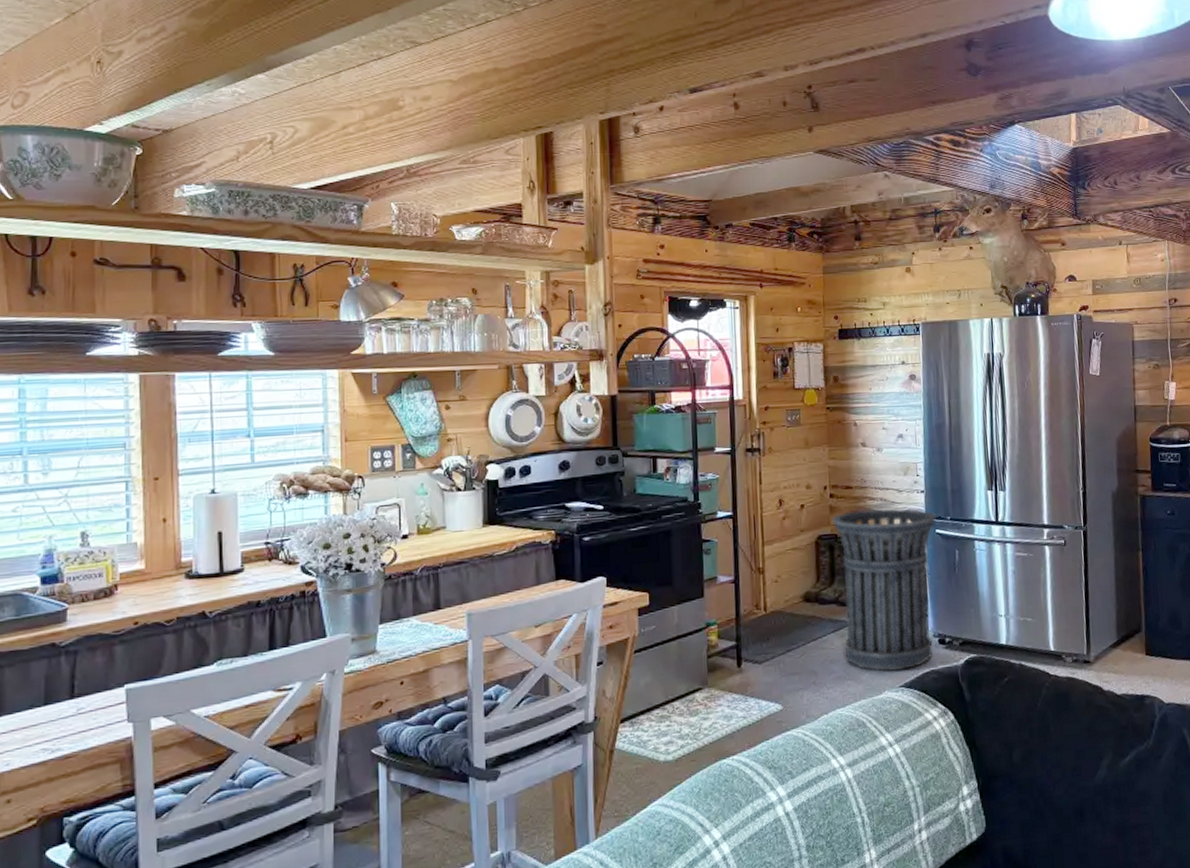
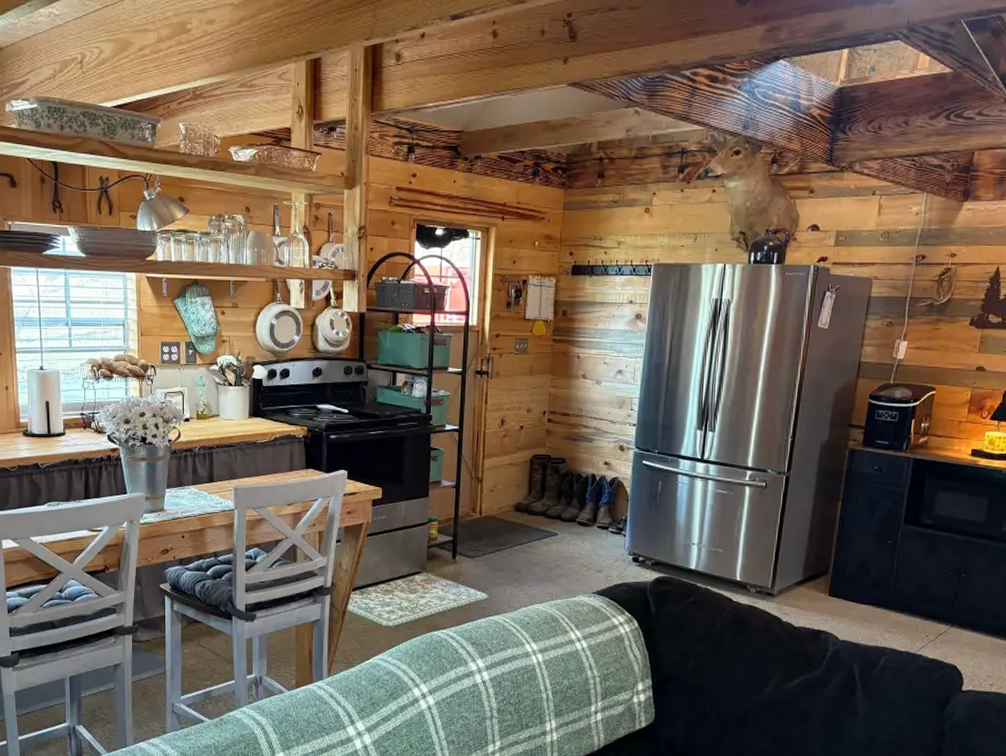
trash can: present [832,508,936,672] -> none [546,436,645,580]

